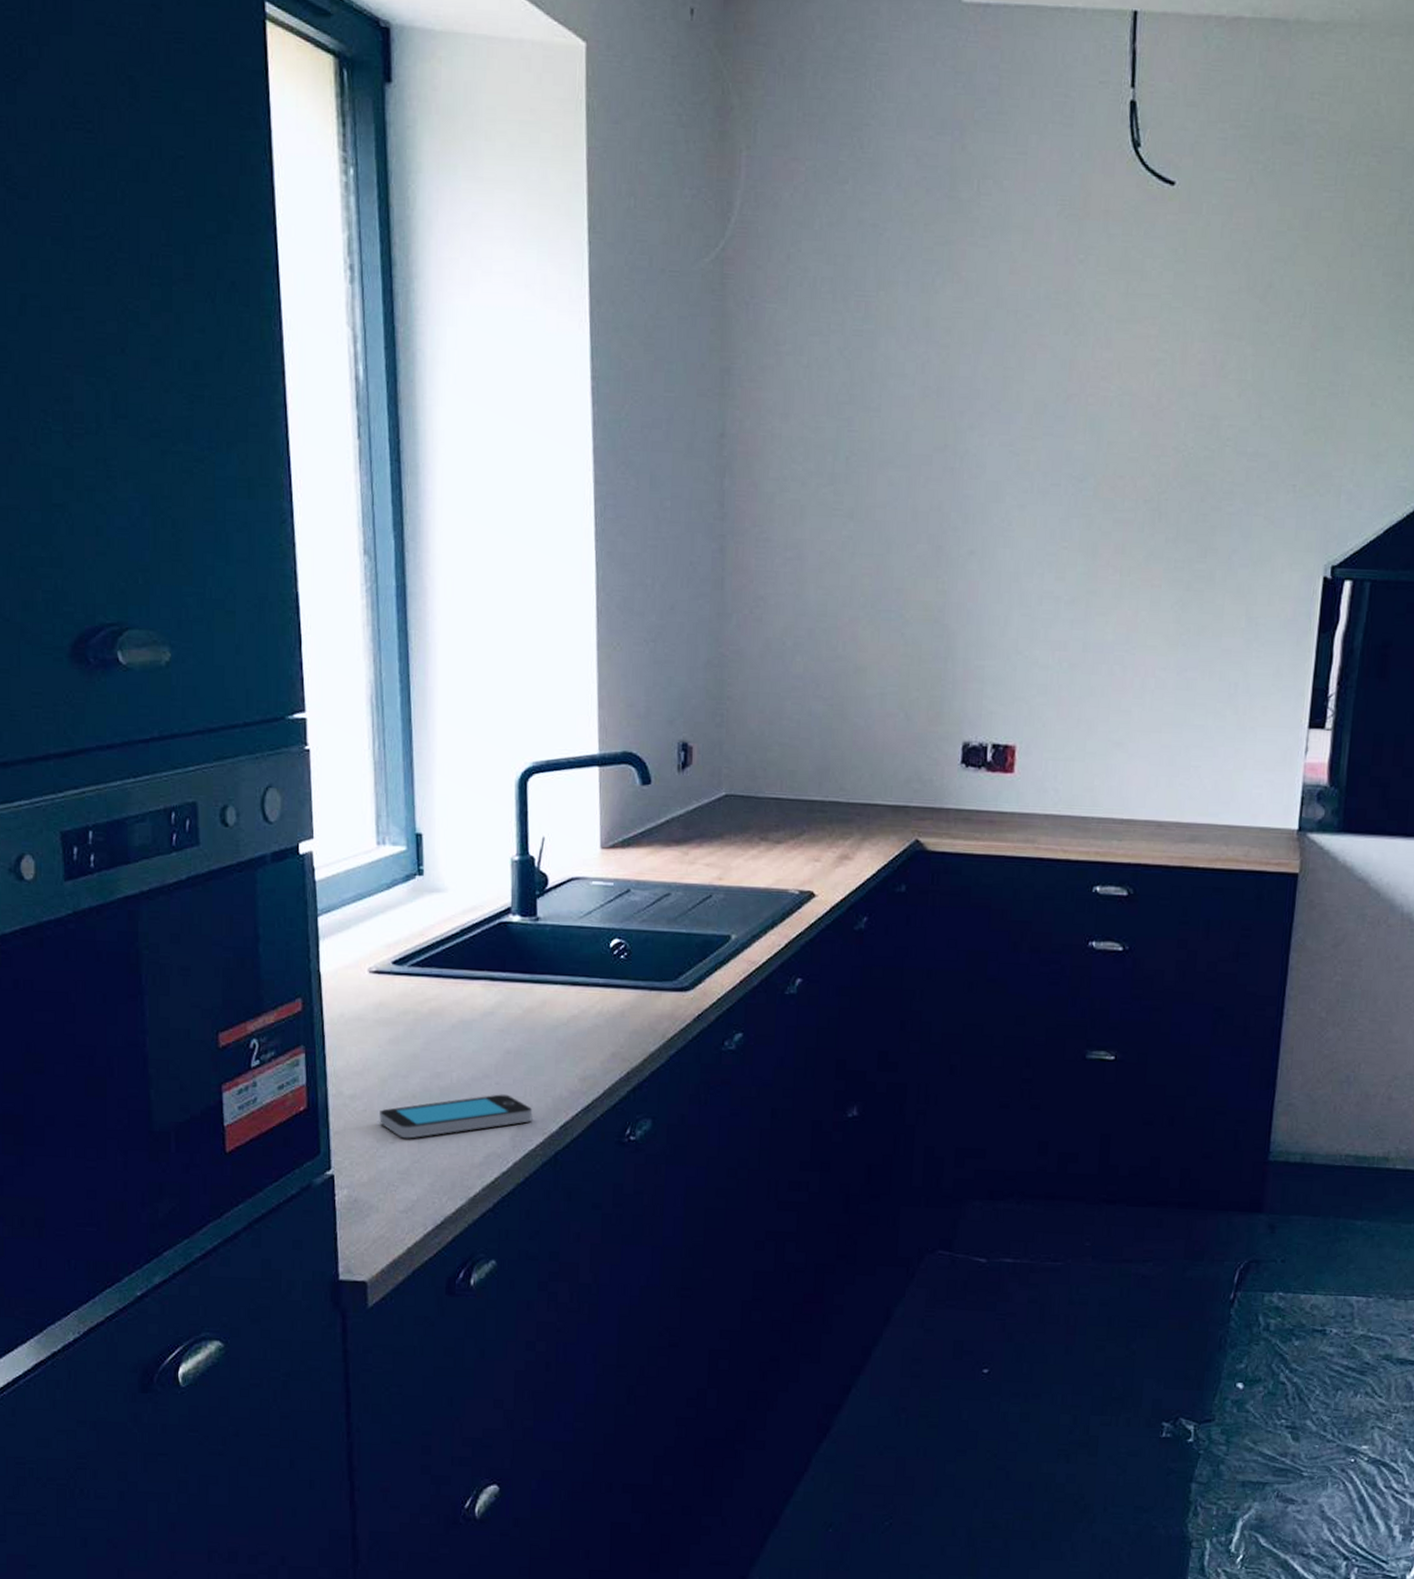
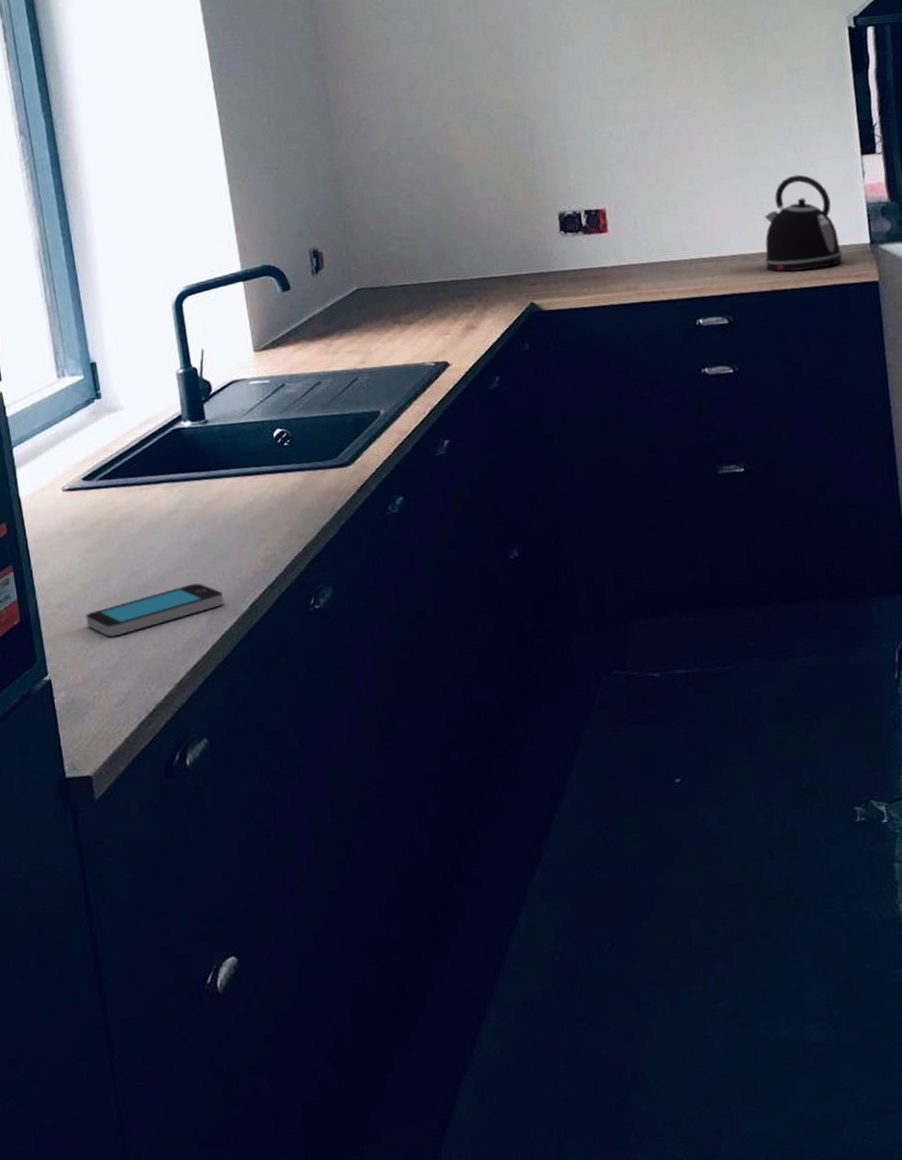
kettle: none [1179,739,1266,850] -> present [764,174,843,272]

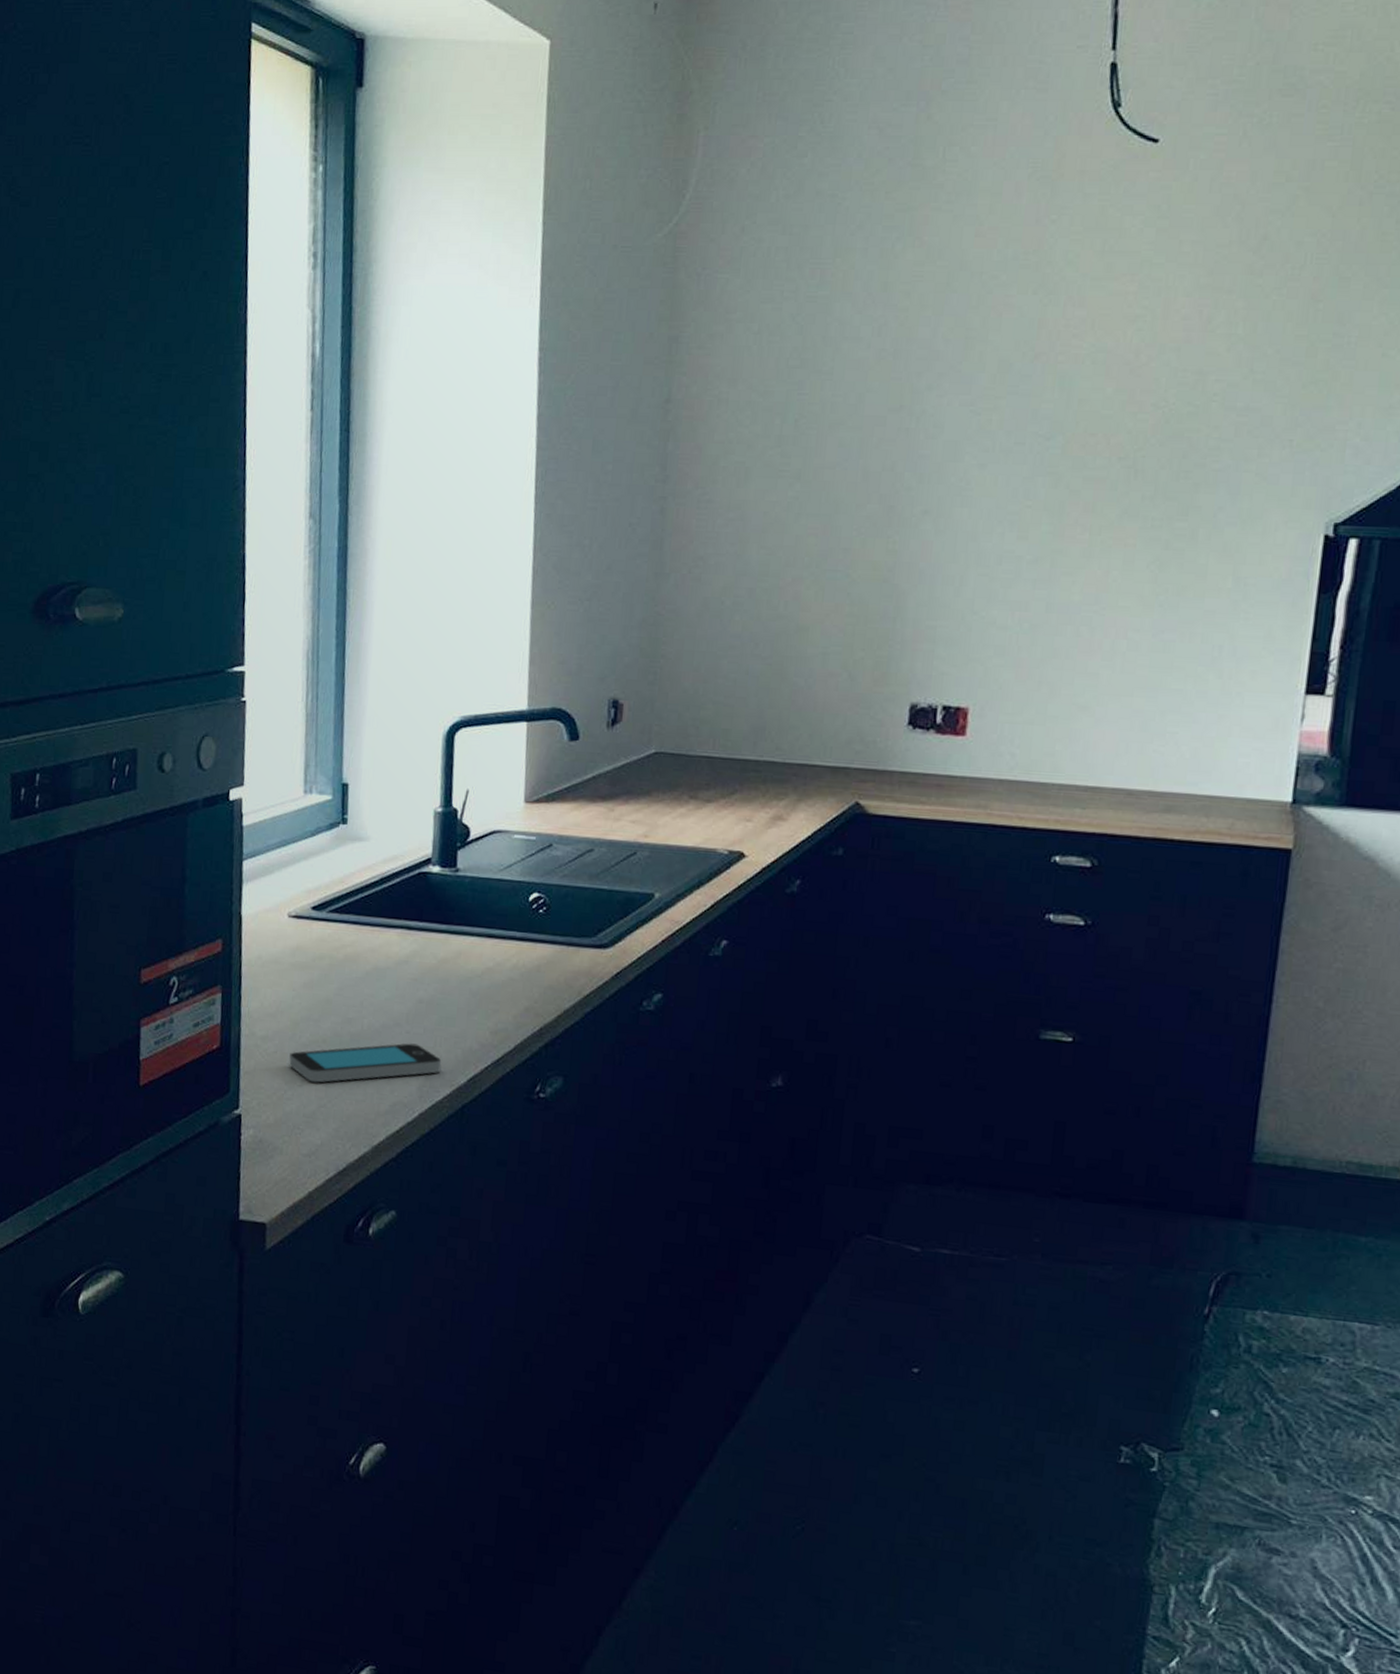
kettle: present [764,174,843,272] -> none [1152,705,1254,822]

